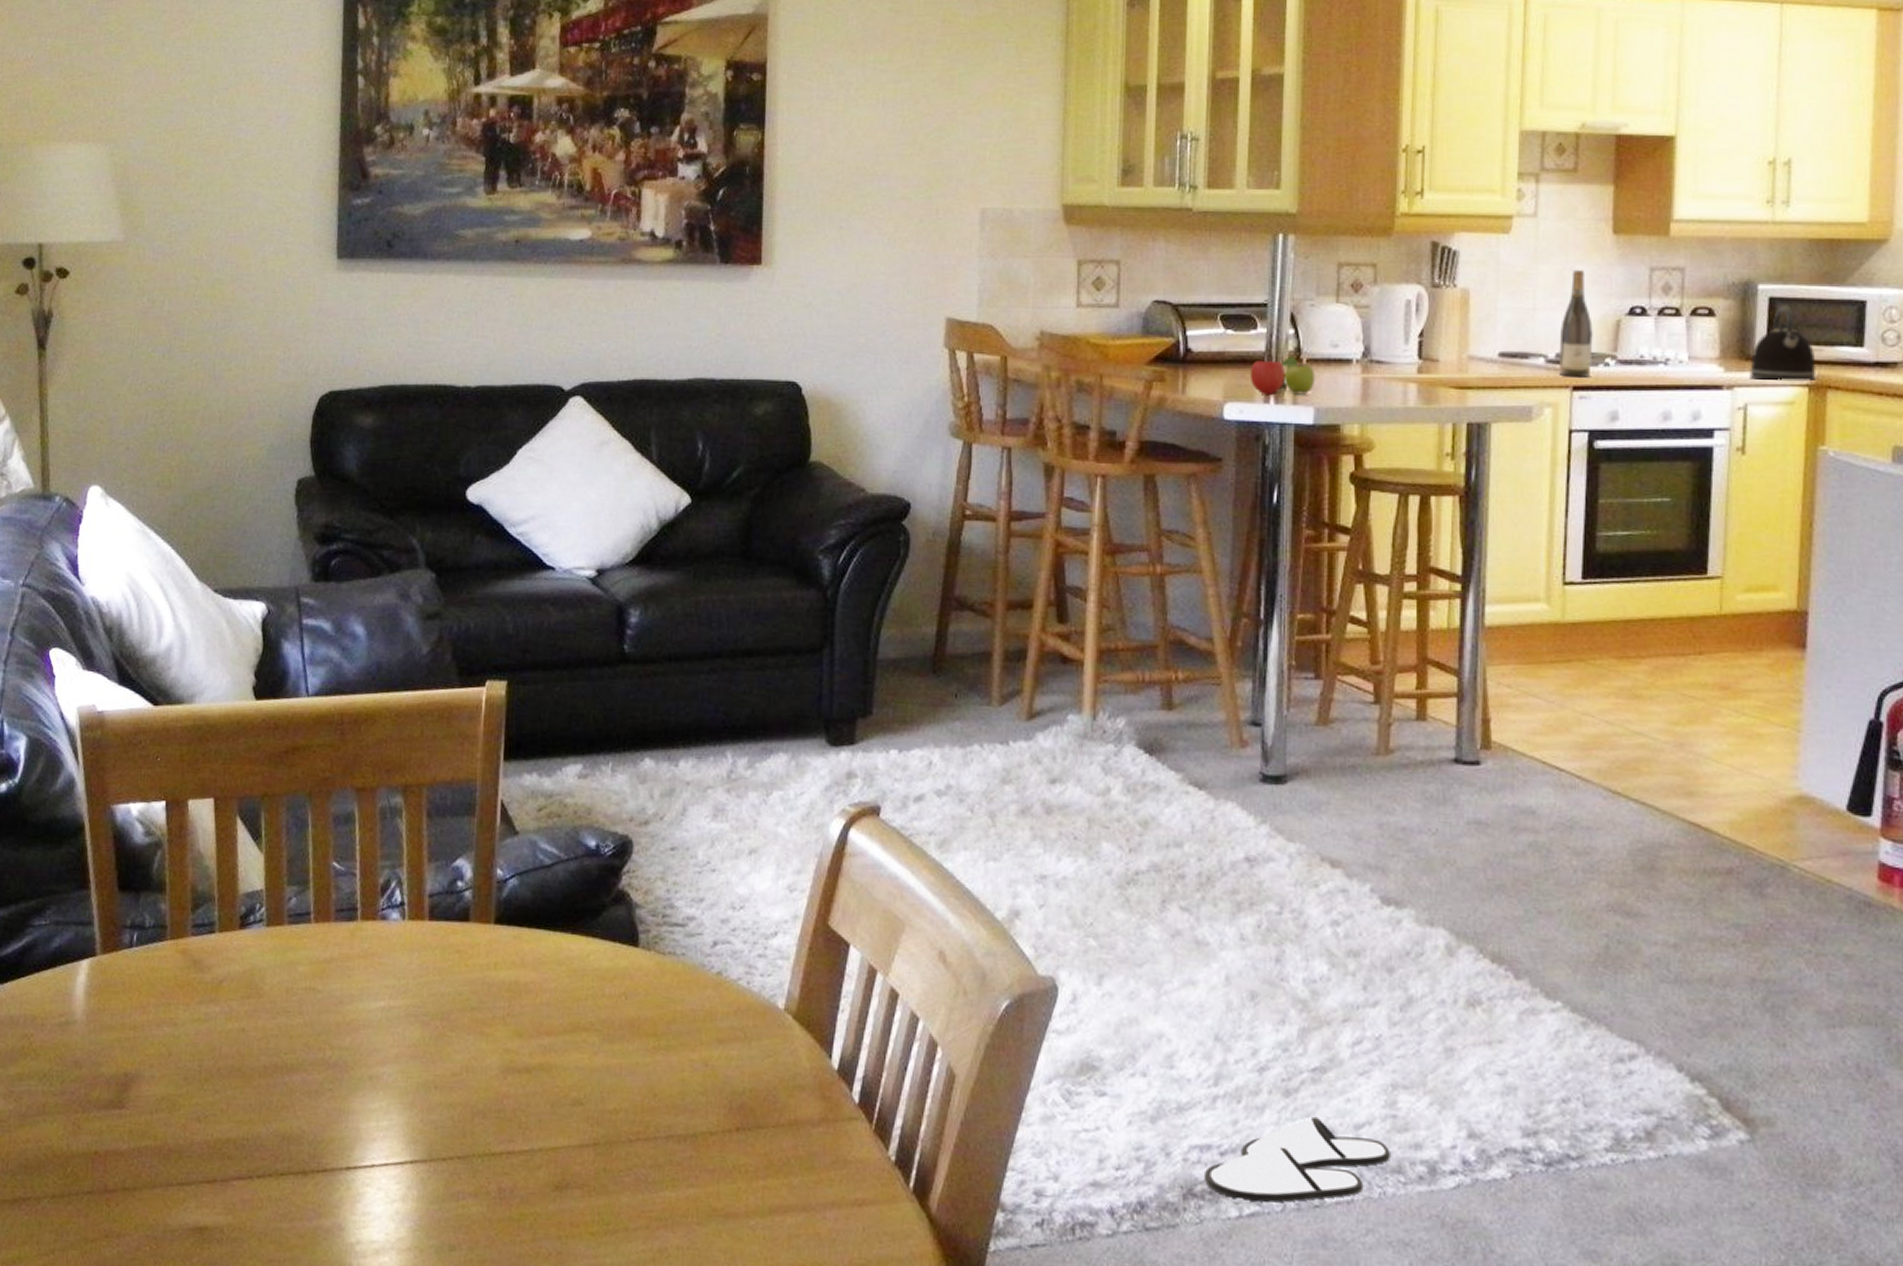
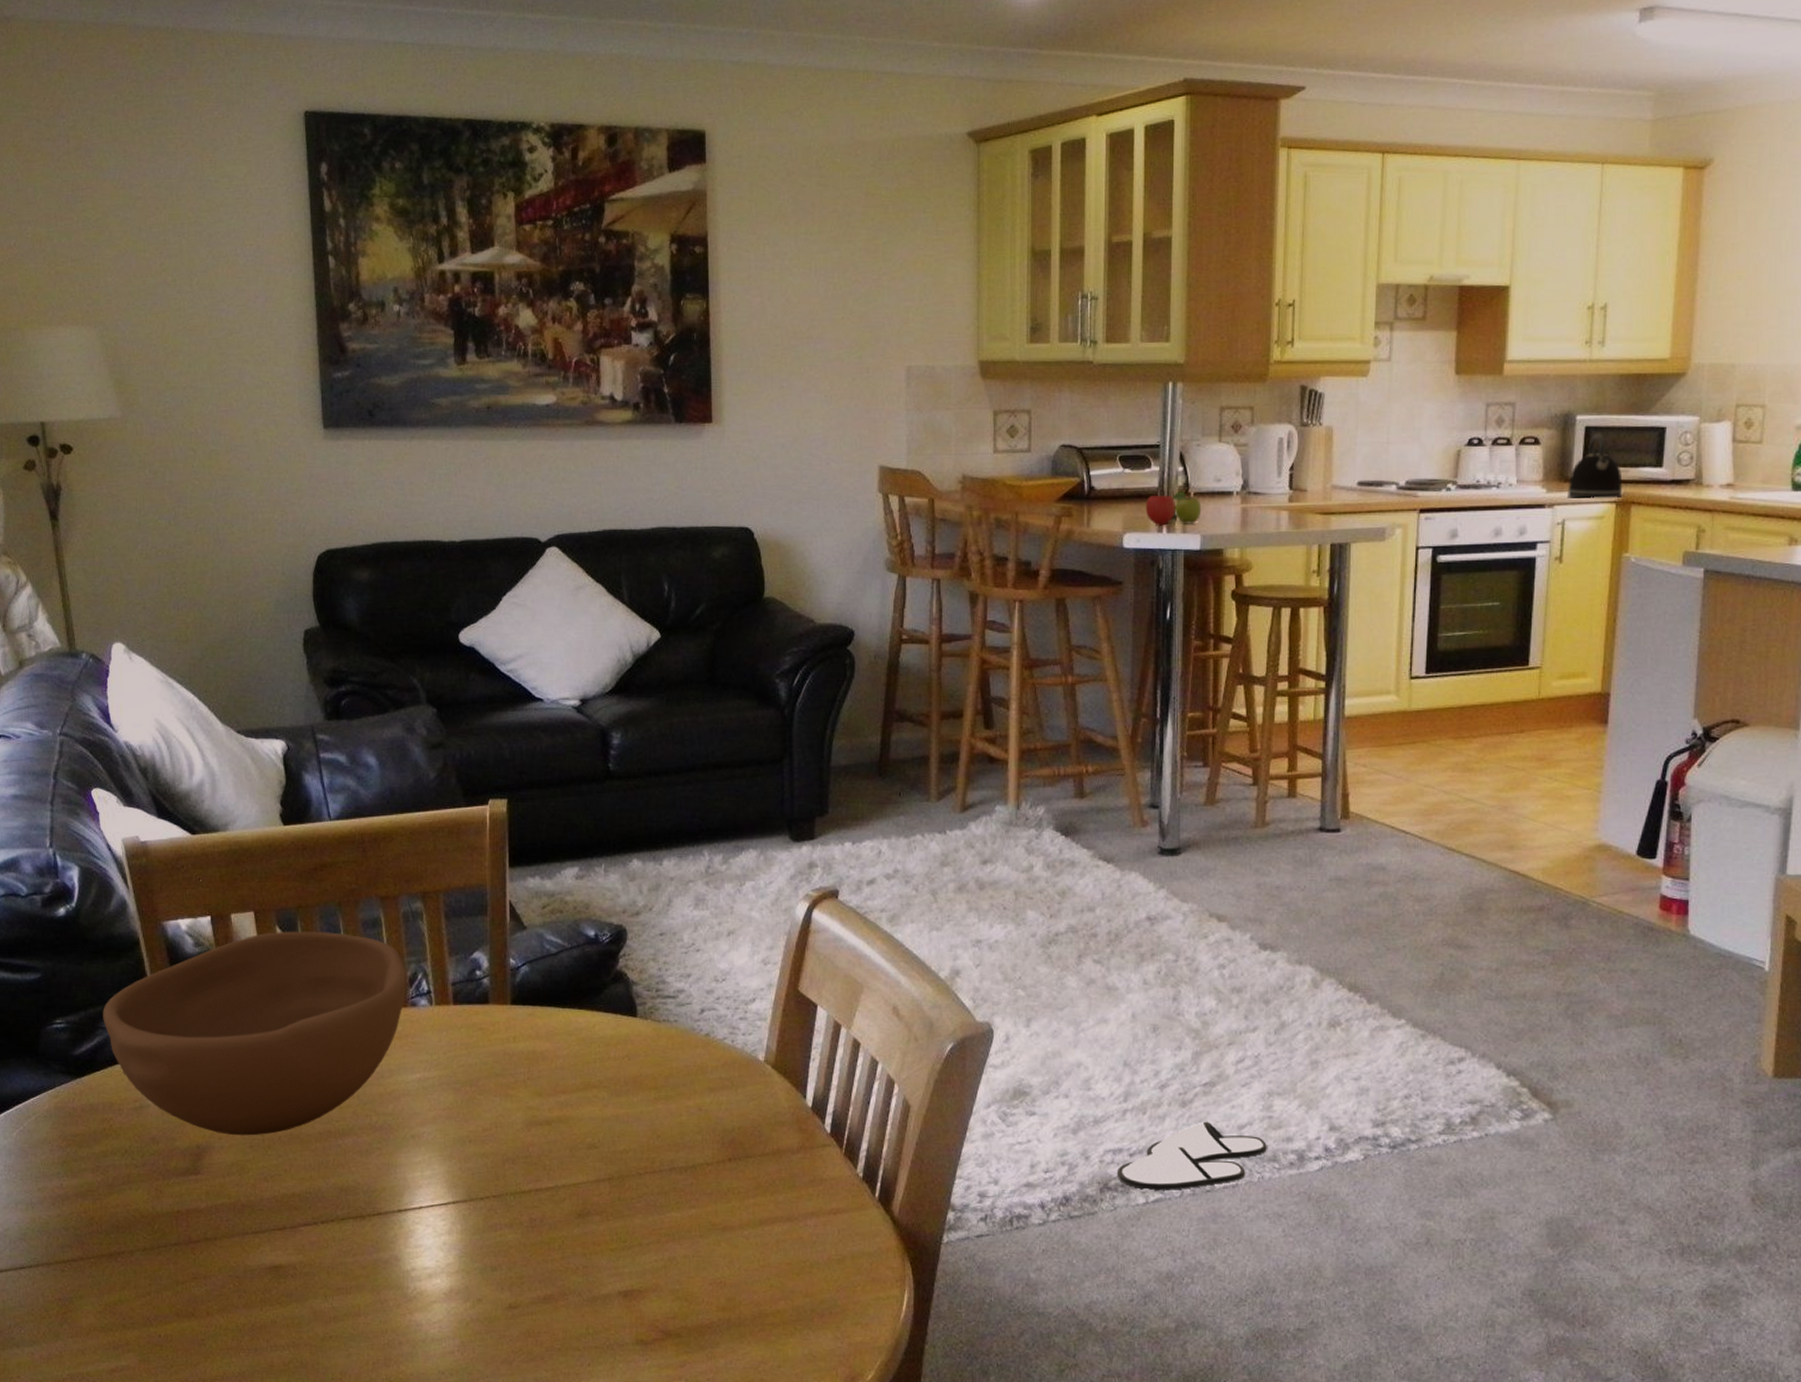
bowl: none [34,823,379,1066] -> present [103,931,407,1136]
wine bottle: present [1559,270,1593,377] -> none [1409,407,1437,501]

